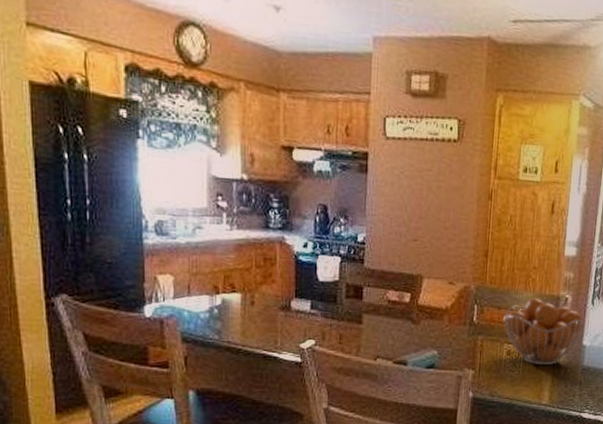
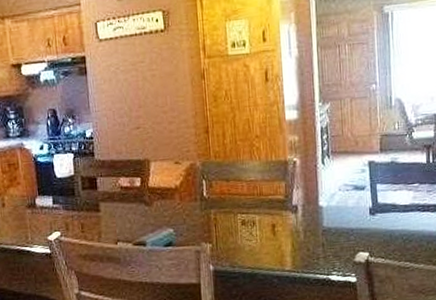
fruit basket: present [503,297,584,366] -> none [233,165,318,231]

